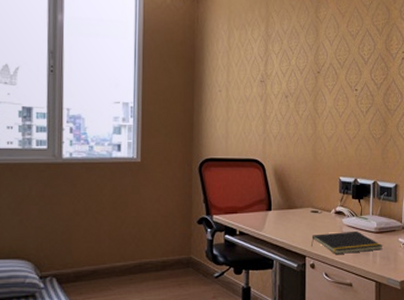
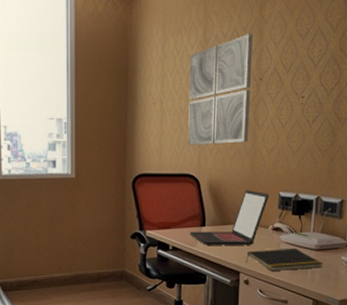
wall art: none [253,32,311,132] -> present [188,34,254,146]
laptop: none [256,175,331,229] -> present [189,190,270,245]

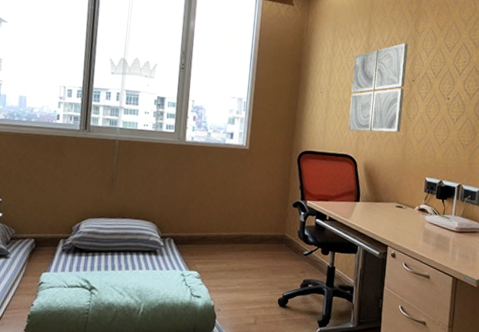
laptop: present [189,190,270,245] -> none [345,173,417,222]
notepad: present [246,249,323,271] -> none [394,227,463,249]

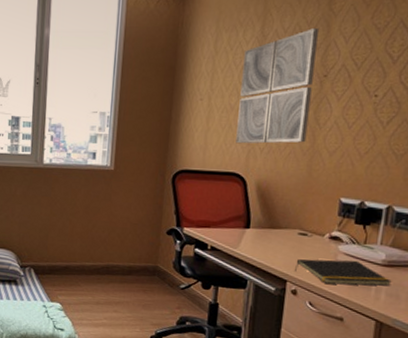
notepad: none [394,227,463,249] -> present [295,259,392,286]

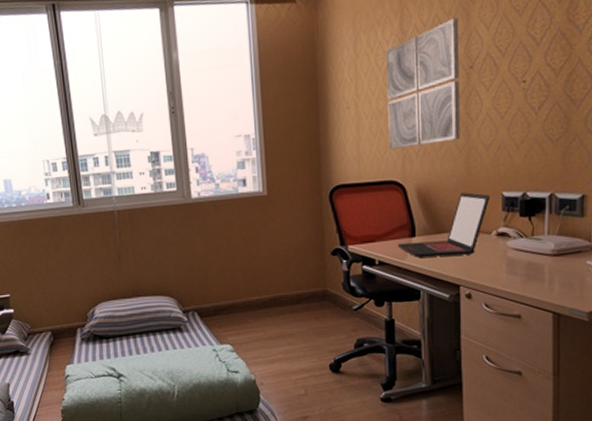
laptop: none [231,193,328,253] -> present [397,192,491,258]
notepad: present [295,259,392,286] -> none [466,255,563,282]

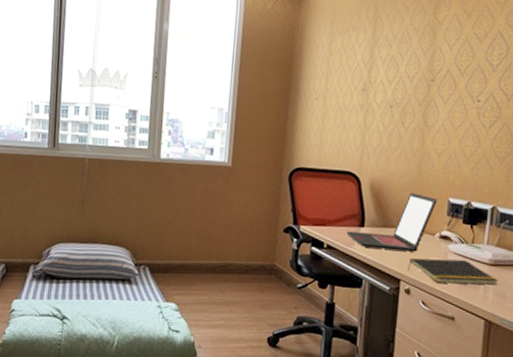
wall art: present [386,18,461,150] -> none [350,35,426,144]
notepad: none [466,255,563,282] -> present [408,258,498,285]

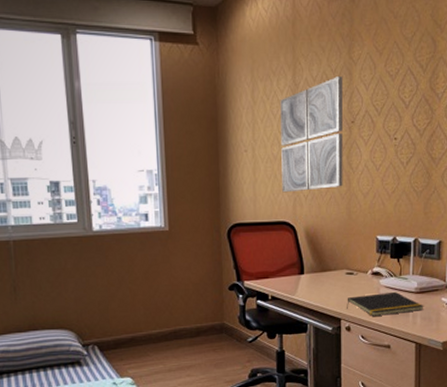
laptop: present [346,193,438,252] -> none [288,235,367,293]
wall art: none [350,35,426,144] -> present [280,76,344,193]

